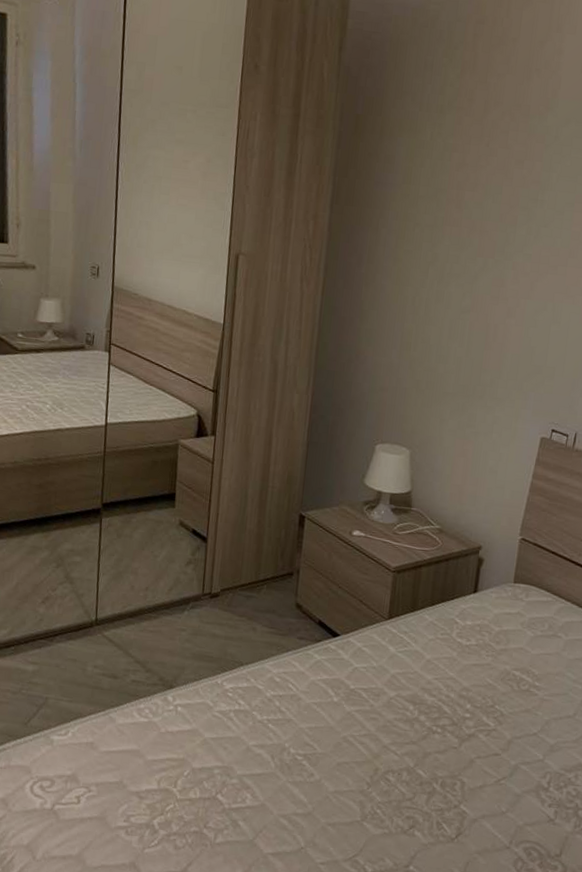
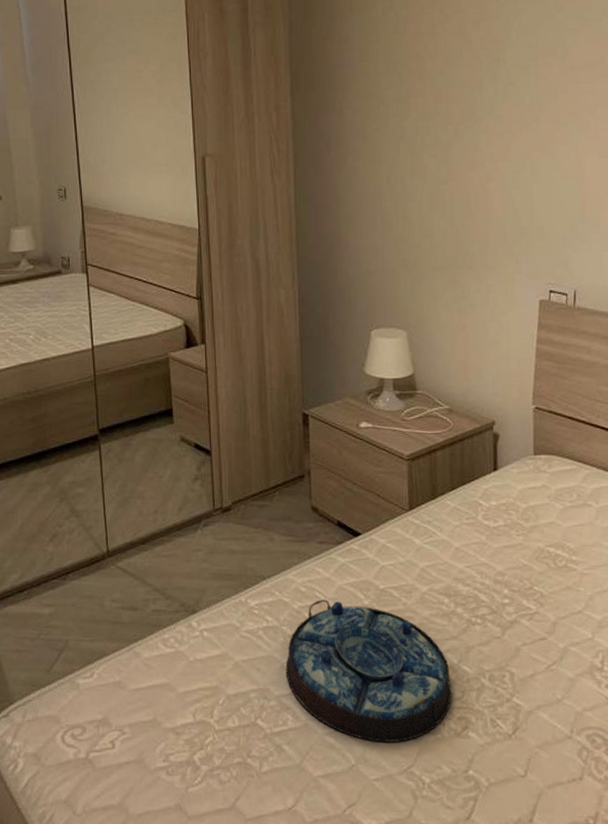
serving tray: none [250,691,406,832] -> present [285,599,452,743]

